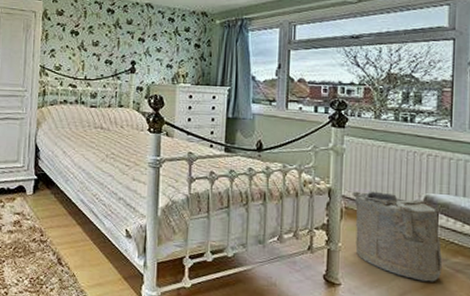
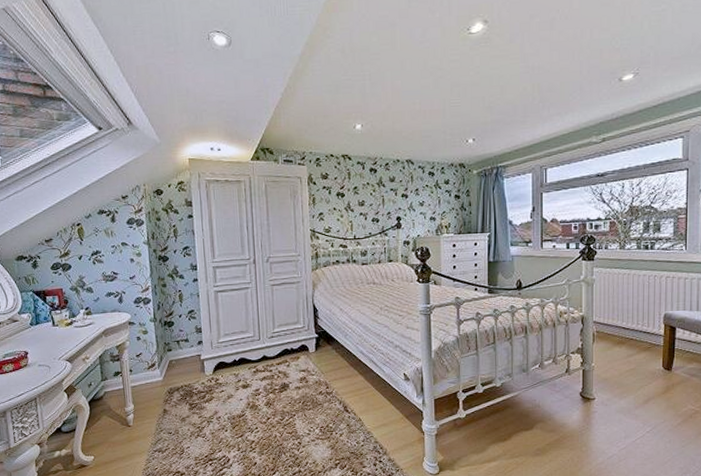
laundry hamper: present [352,191,443,282] -> none [602,314,680,388]

